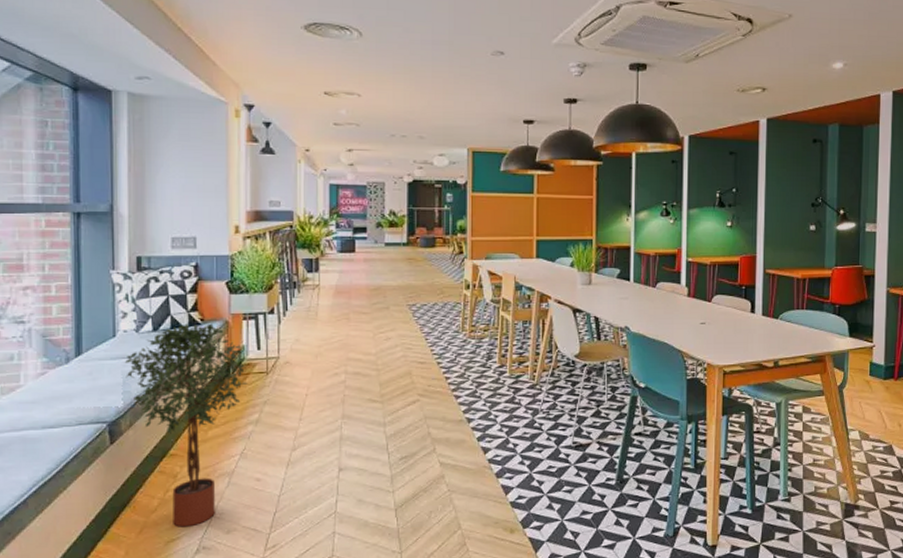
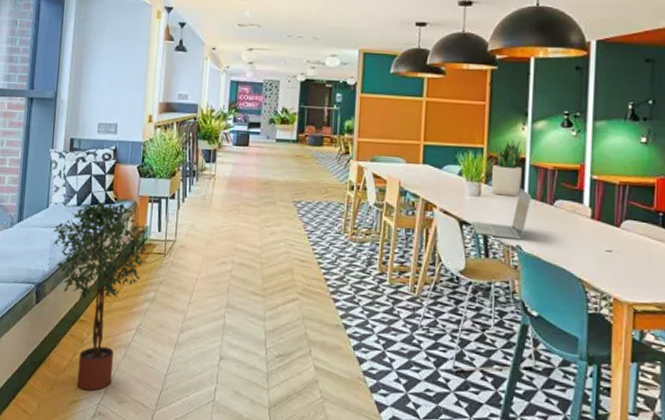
laptop: none [584,275,636,321] -> present [471,188,531,240]
planter: none [600,230,628,282] -> present [491,140,523,197]

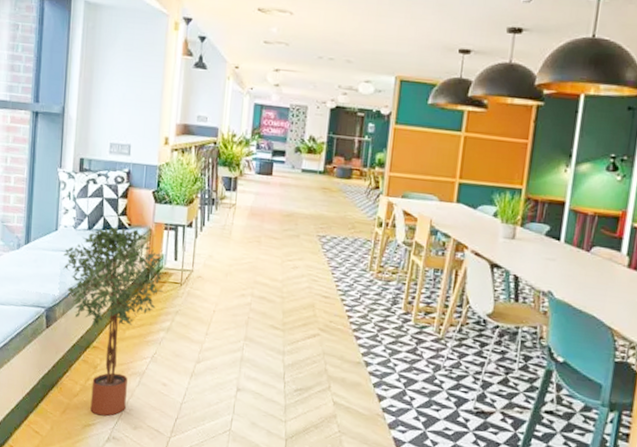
laptop: present [471,188,531,240] -> none [503,233,568,286]
planter: present [491,140,523,197] -> none [527,182,563,241]

